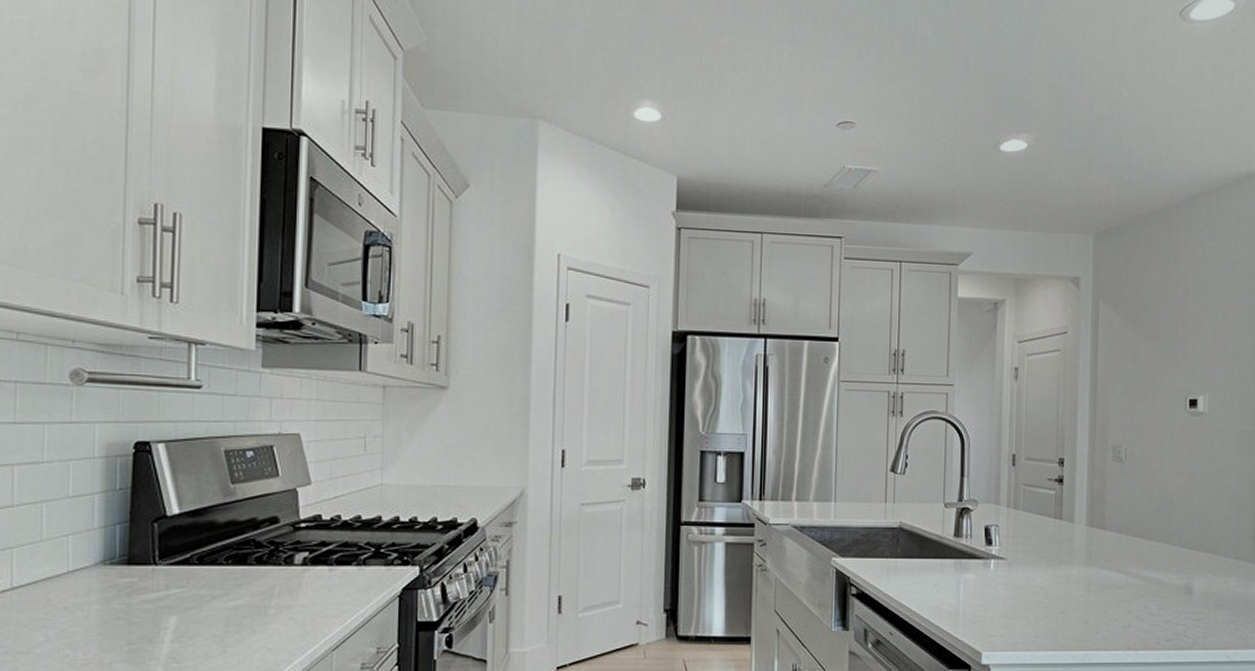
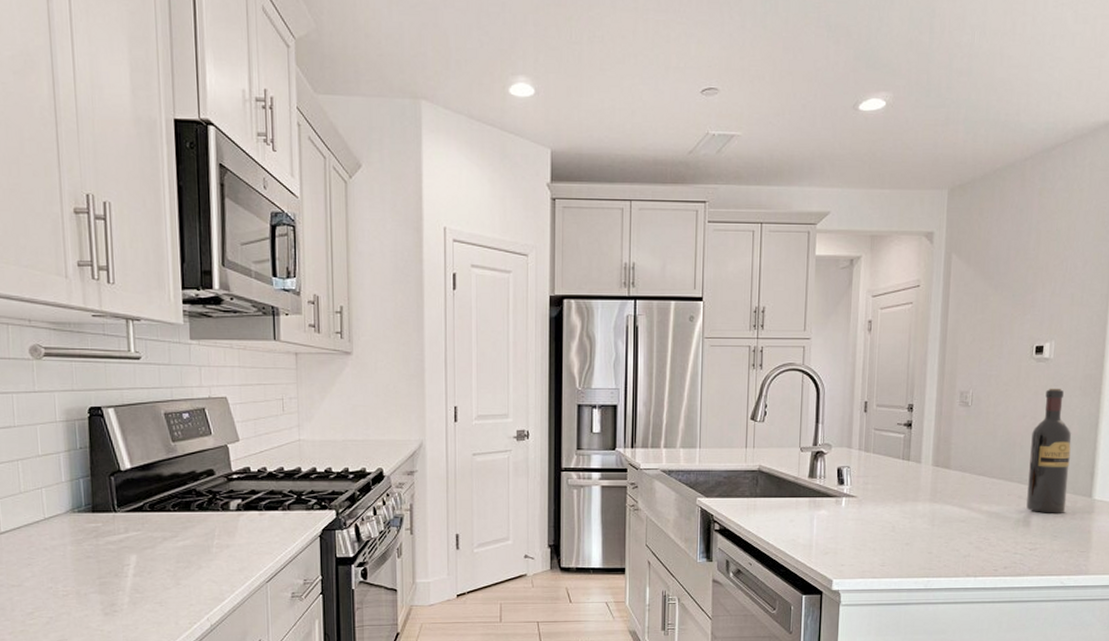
wine bottle: none [1187,444,1231,580] -> present [1026,388,1072,513]

